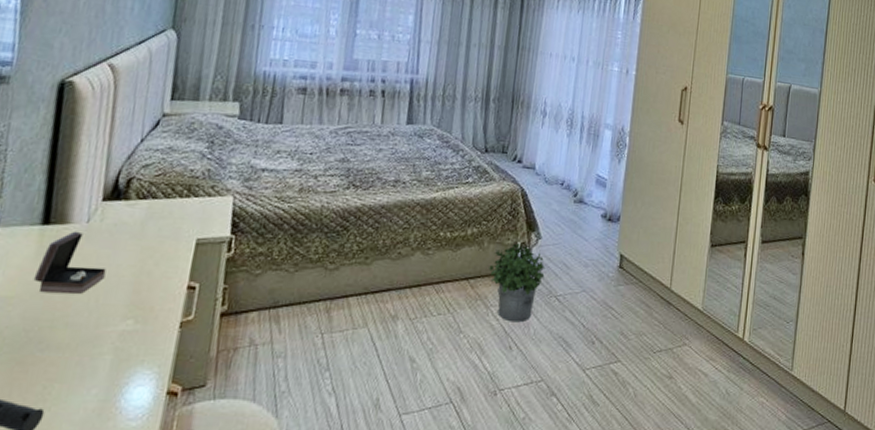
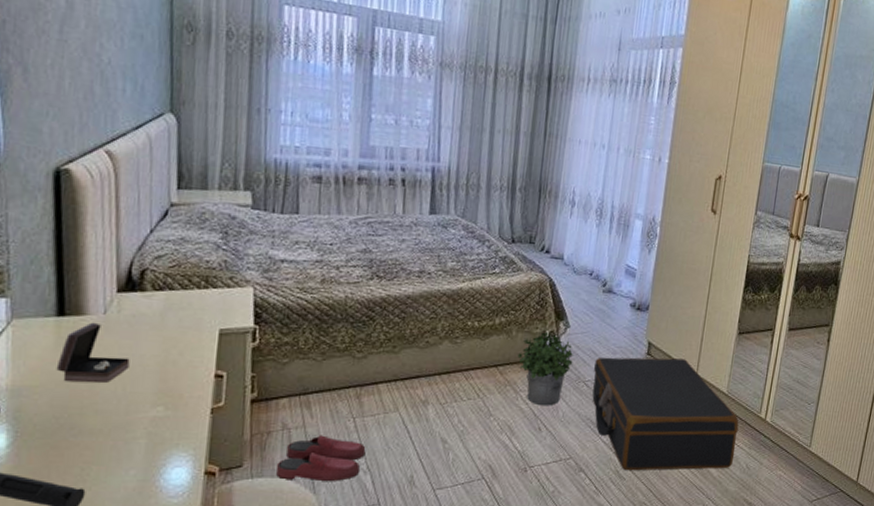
slippers: none [239,352,333,404] -> present [276,435,366,481]
suitcase: none [564,270,716,396] -> present [592,357,739,471]

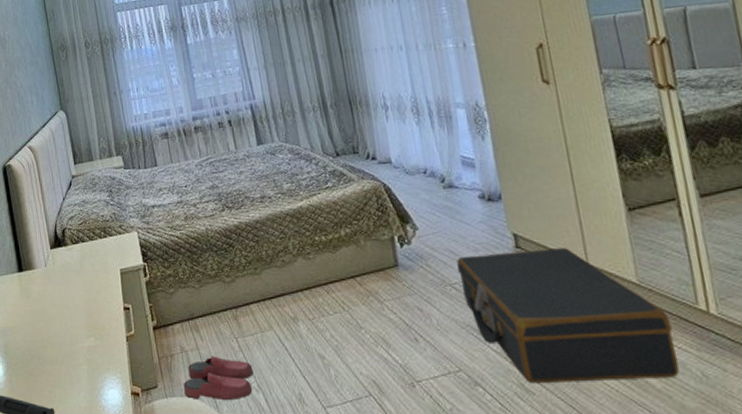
jewelry box: present [56,322,130,384] -> none [23,274,67,322]
potted plant: present [517,332,574,406] -> none [371,237,433,315]

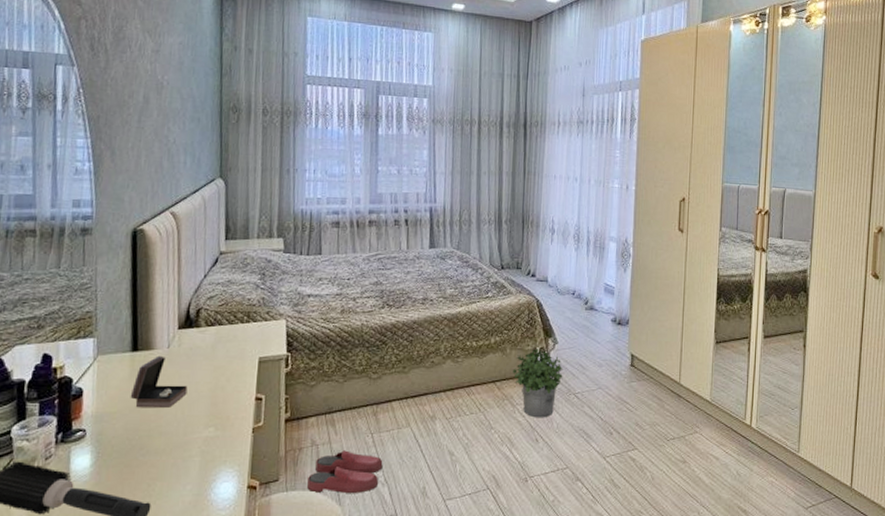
jewelry box: none [23,274,67,322] -> present [130,355,188,409]
potted plant: none [371,237,433,315] -> present [512,349,563,418]
suitcase: present [456,248,679,384] -> none [583,369,725,480]

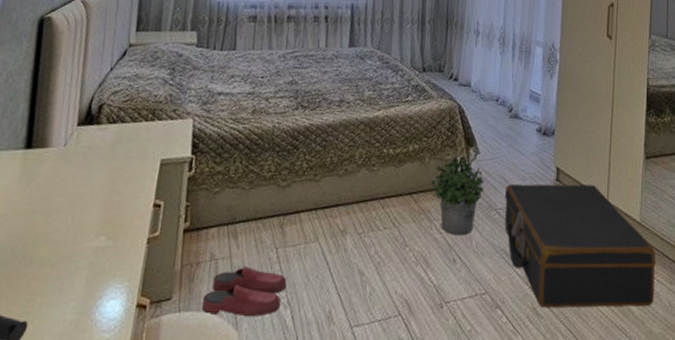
jewelry box: present [130,355,188,409] -> none [18,154,82,214]
suitcase: none [583,369,725,480] -> present [504,183,656,308]

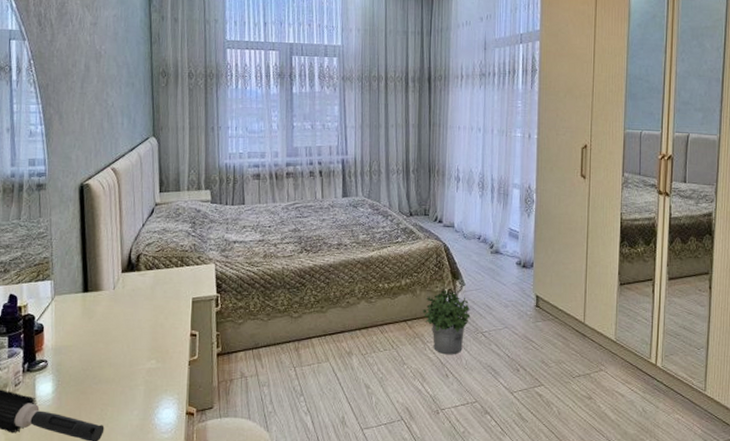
slippers: present [202,266,287,316] -> none [238,382,305,421]
suitcase: present [504,183,656,308] -> none [490,309,630,414]

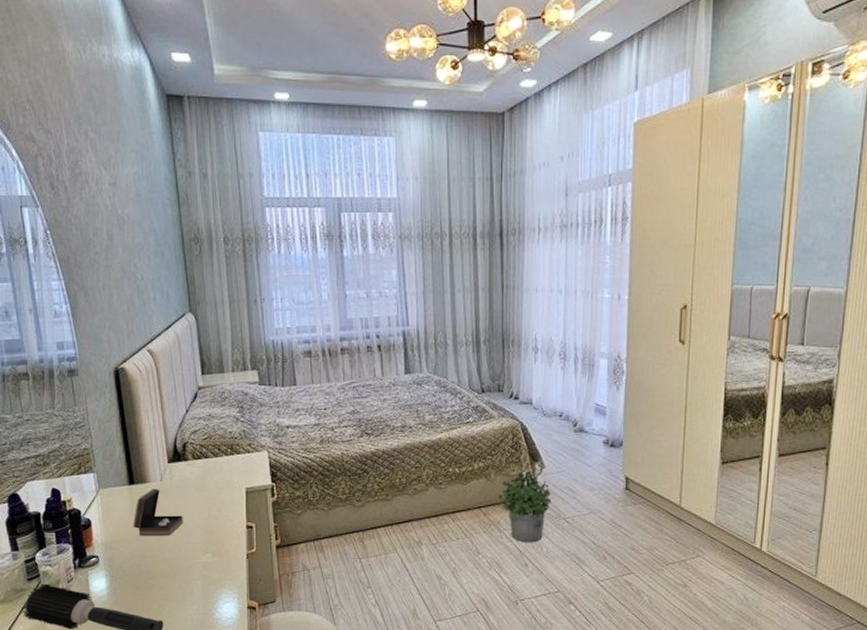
jewelry box: none [83,296,132,343] -> present [133,488,183,537]

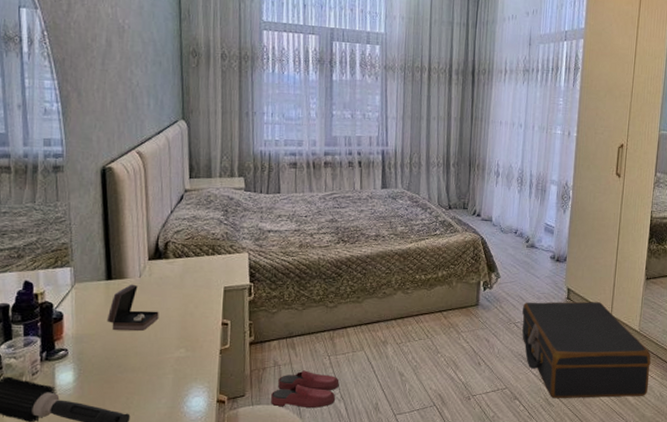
slippers: none [303,574,373,614] -> present [271,370,340,408]
potted plant: present [498,474,552,543] -> none [458,282,505,344]
suitcase: none [573,492,732,603] -> present [522,301,651,399]

